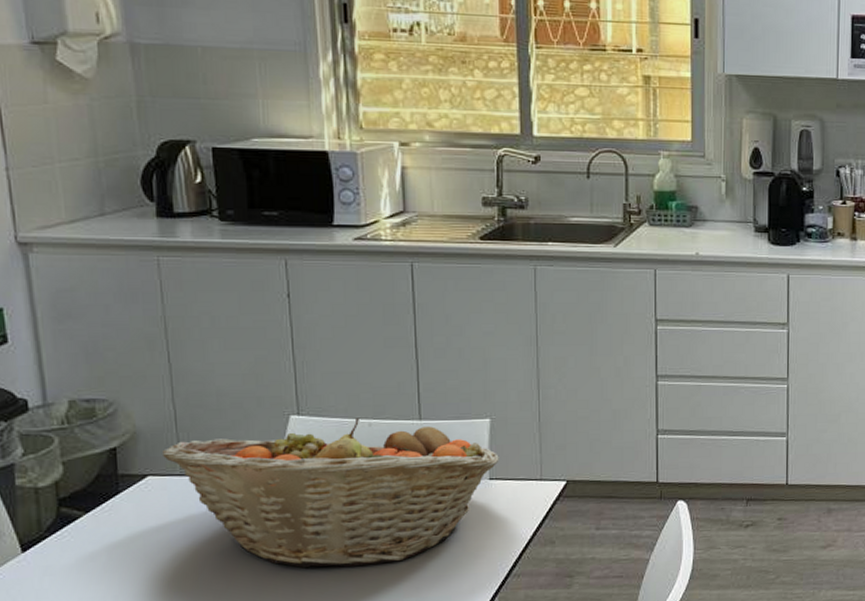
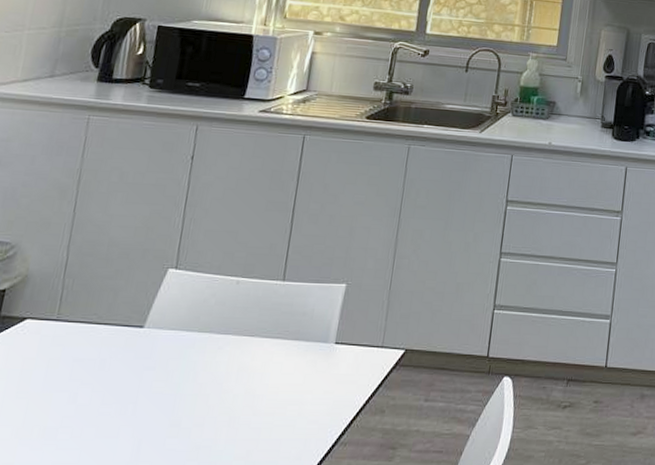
fruit basket: present [161,418,499,569] -> none [44,275,348,423]

